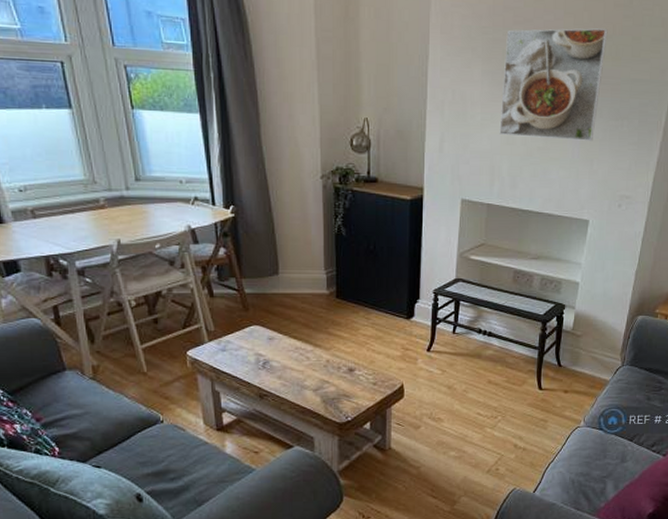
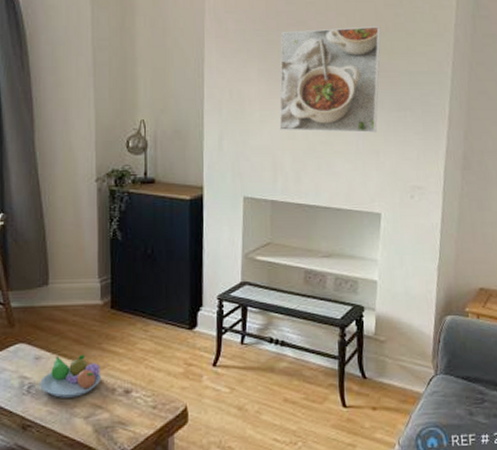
fruit bowl: none [274,337,328,373] -> present [40,354,102,398]

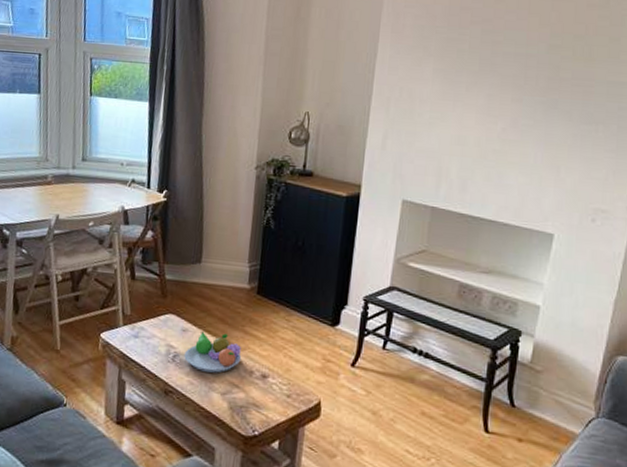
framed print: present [279,26,381,133] -> none [449,28,579,146]

